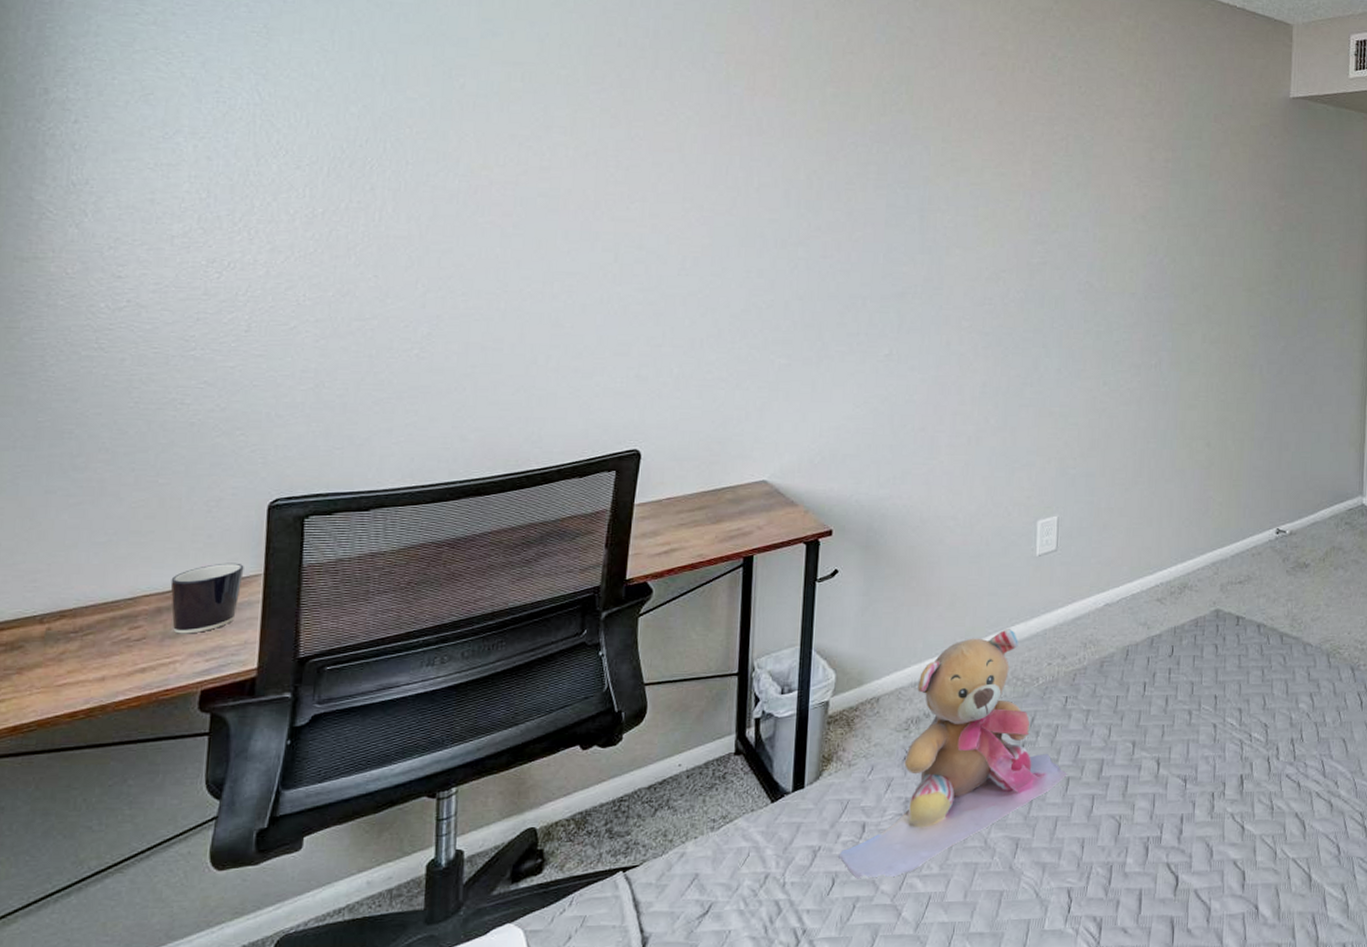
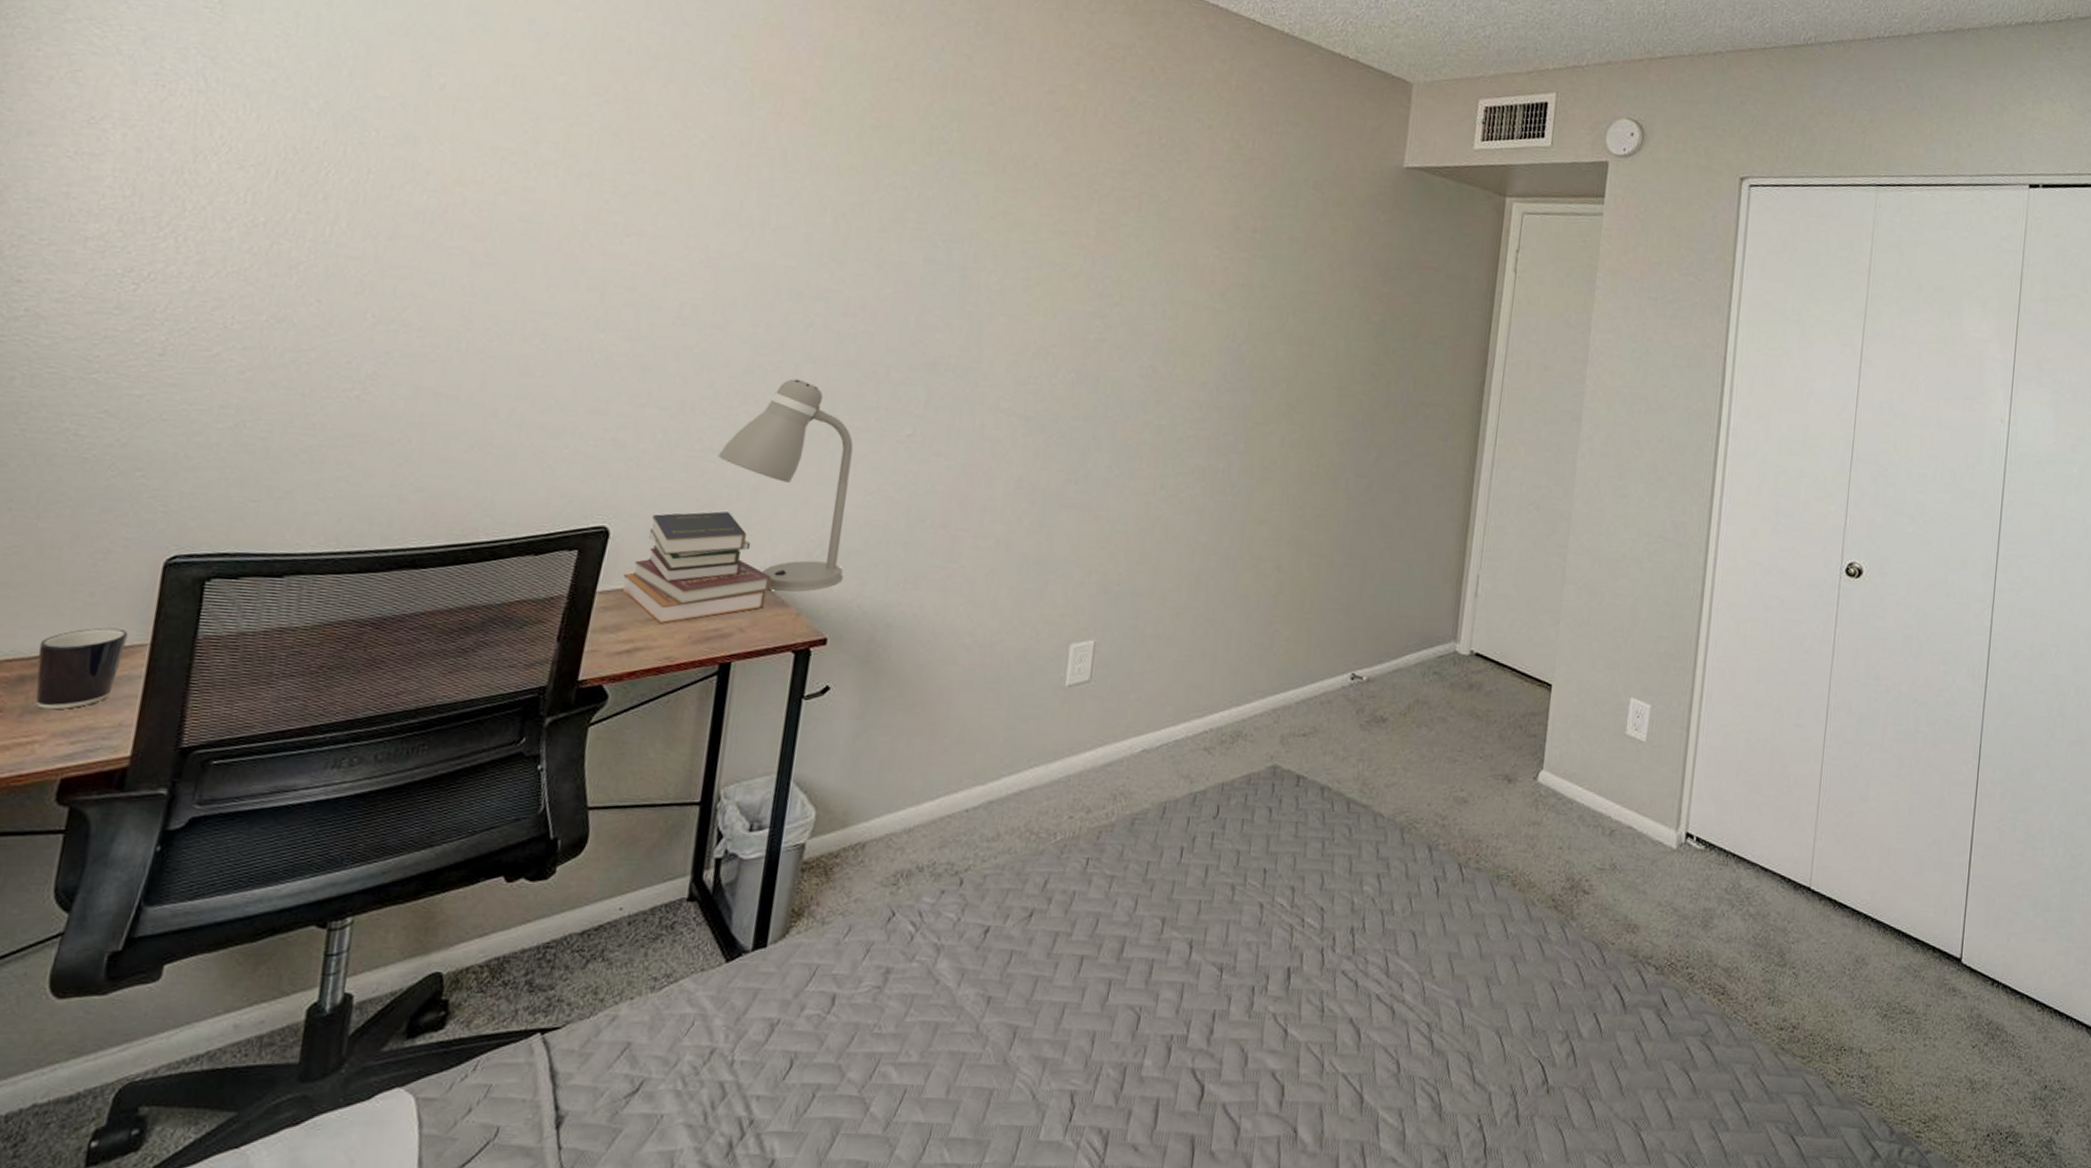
books: none [655,430,781,528] -> present [621,511,772,624]
desk lamp: none [726,314,842,494] -> present [718,378,854,593]
teddy bear: present [839,629,1067,879] -> none [800,771,1082,1063]

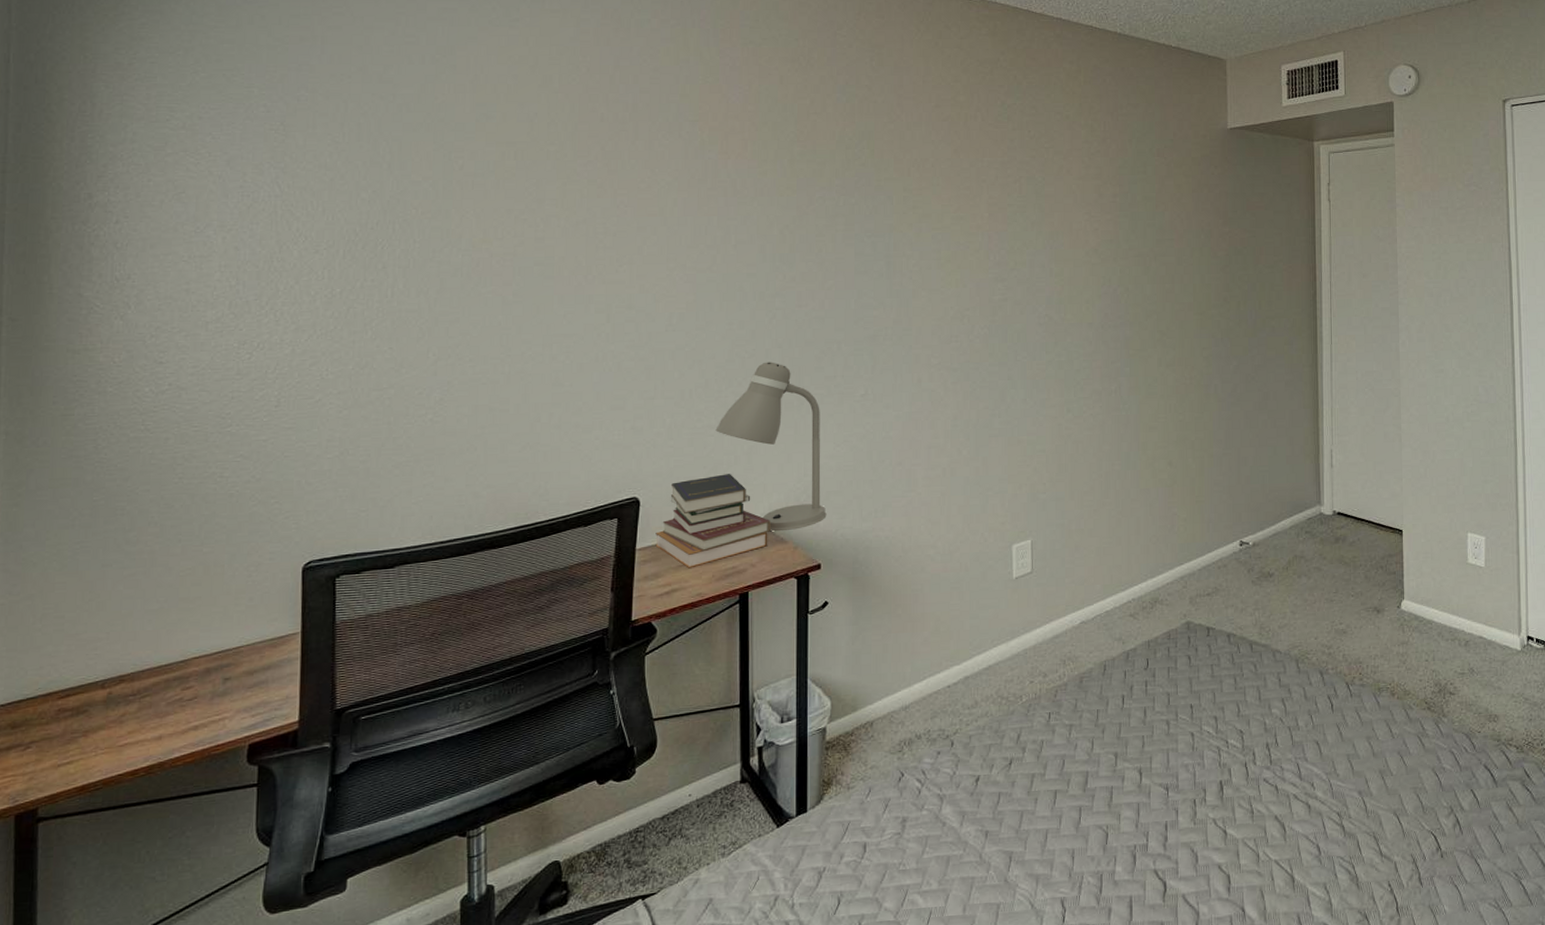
mug: present [35,627,128,710] -> none [217,623,283,692]

